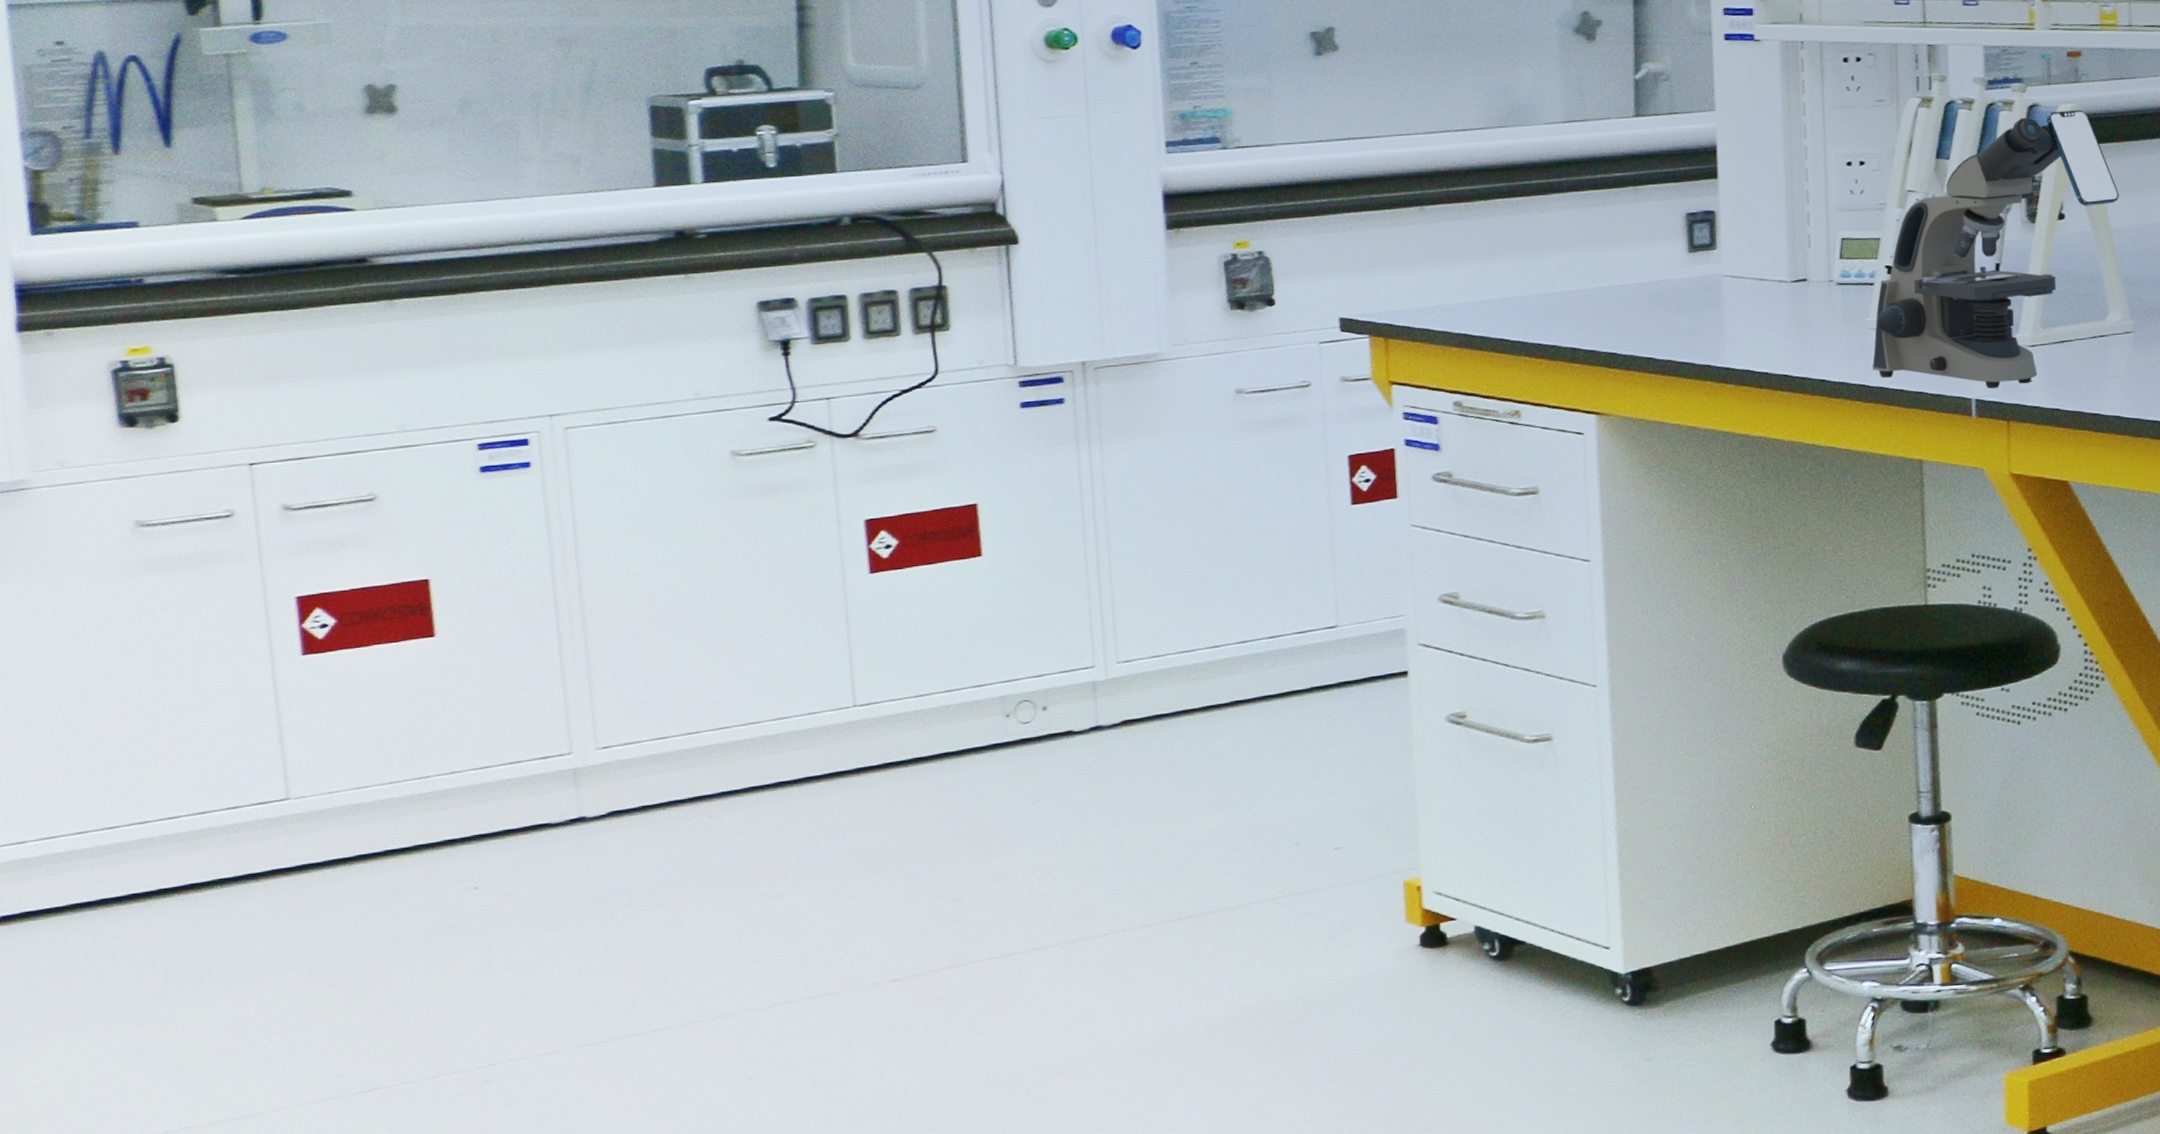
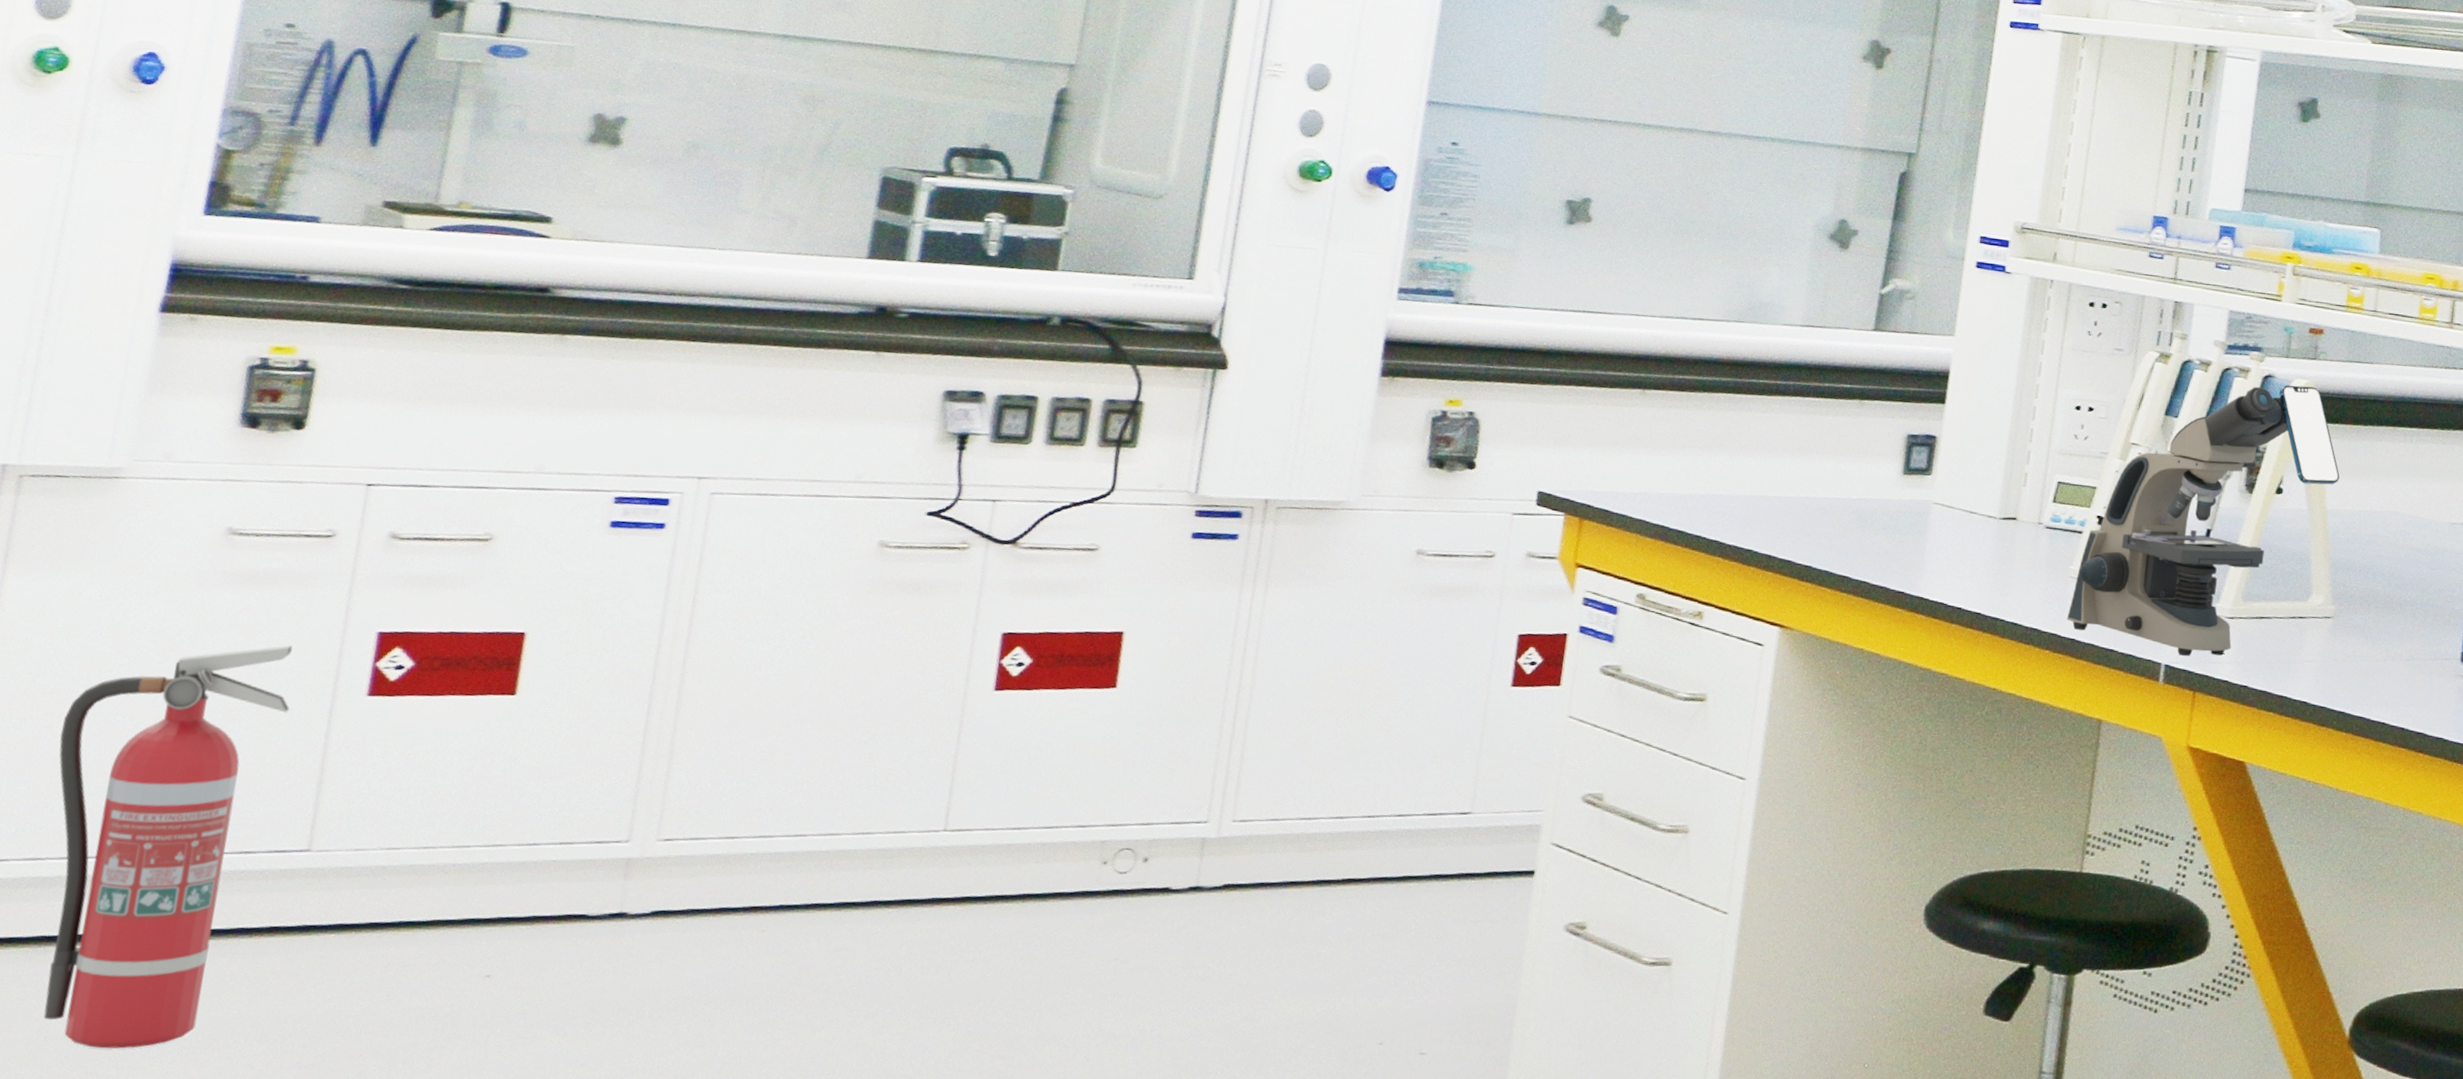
fire extinguisher: none [39,619,237,993] -> present [43,645,293,1049]

